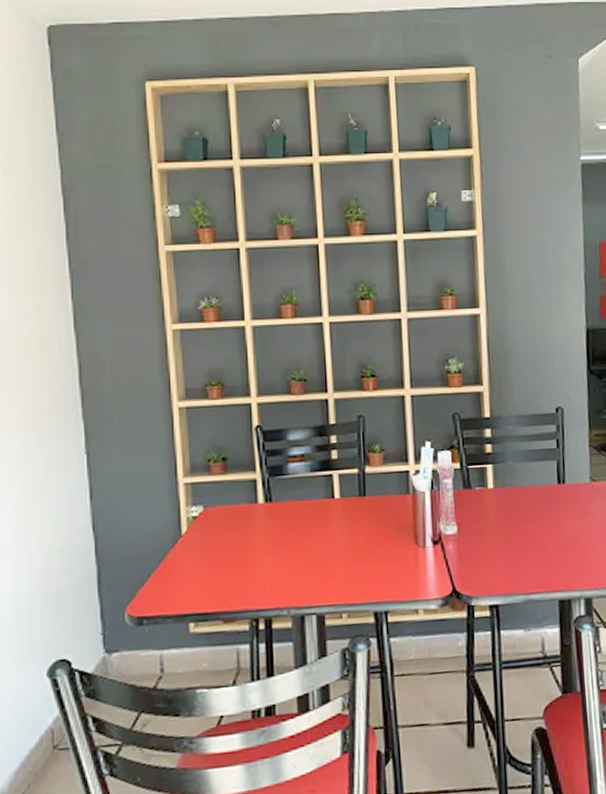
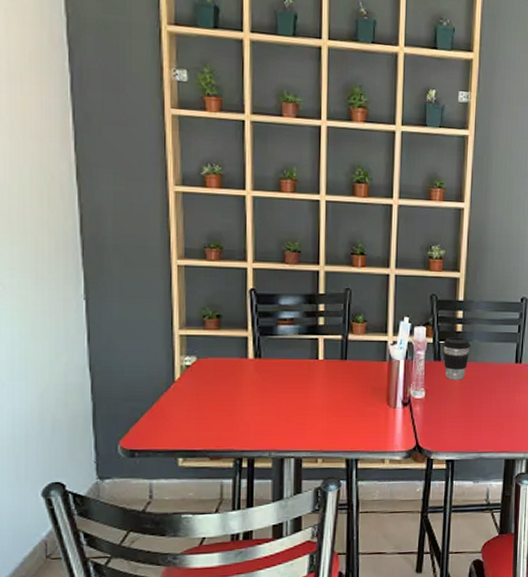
coffee cup: none [472,459,504,510] -> present [443,337,470,380]

